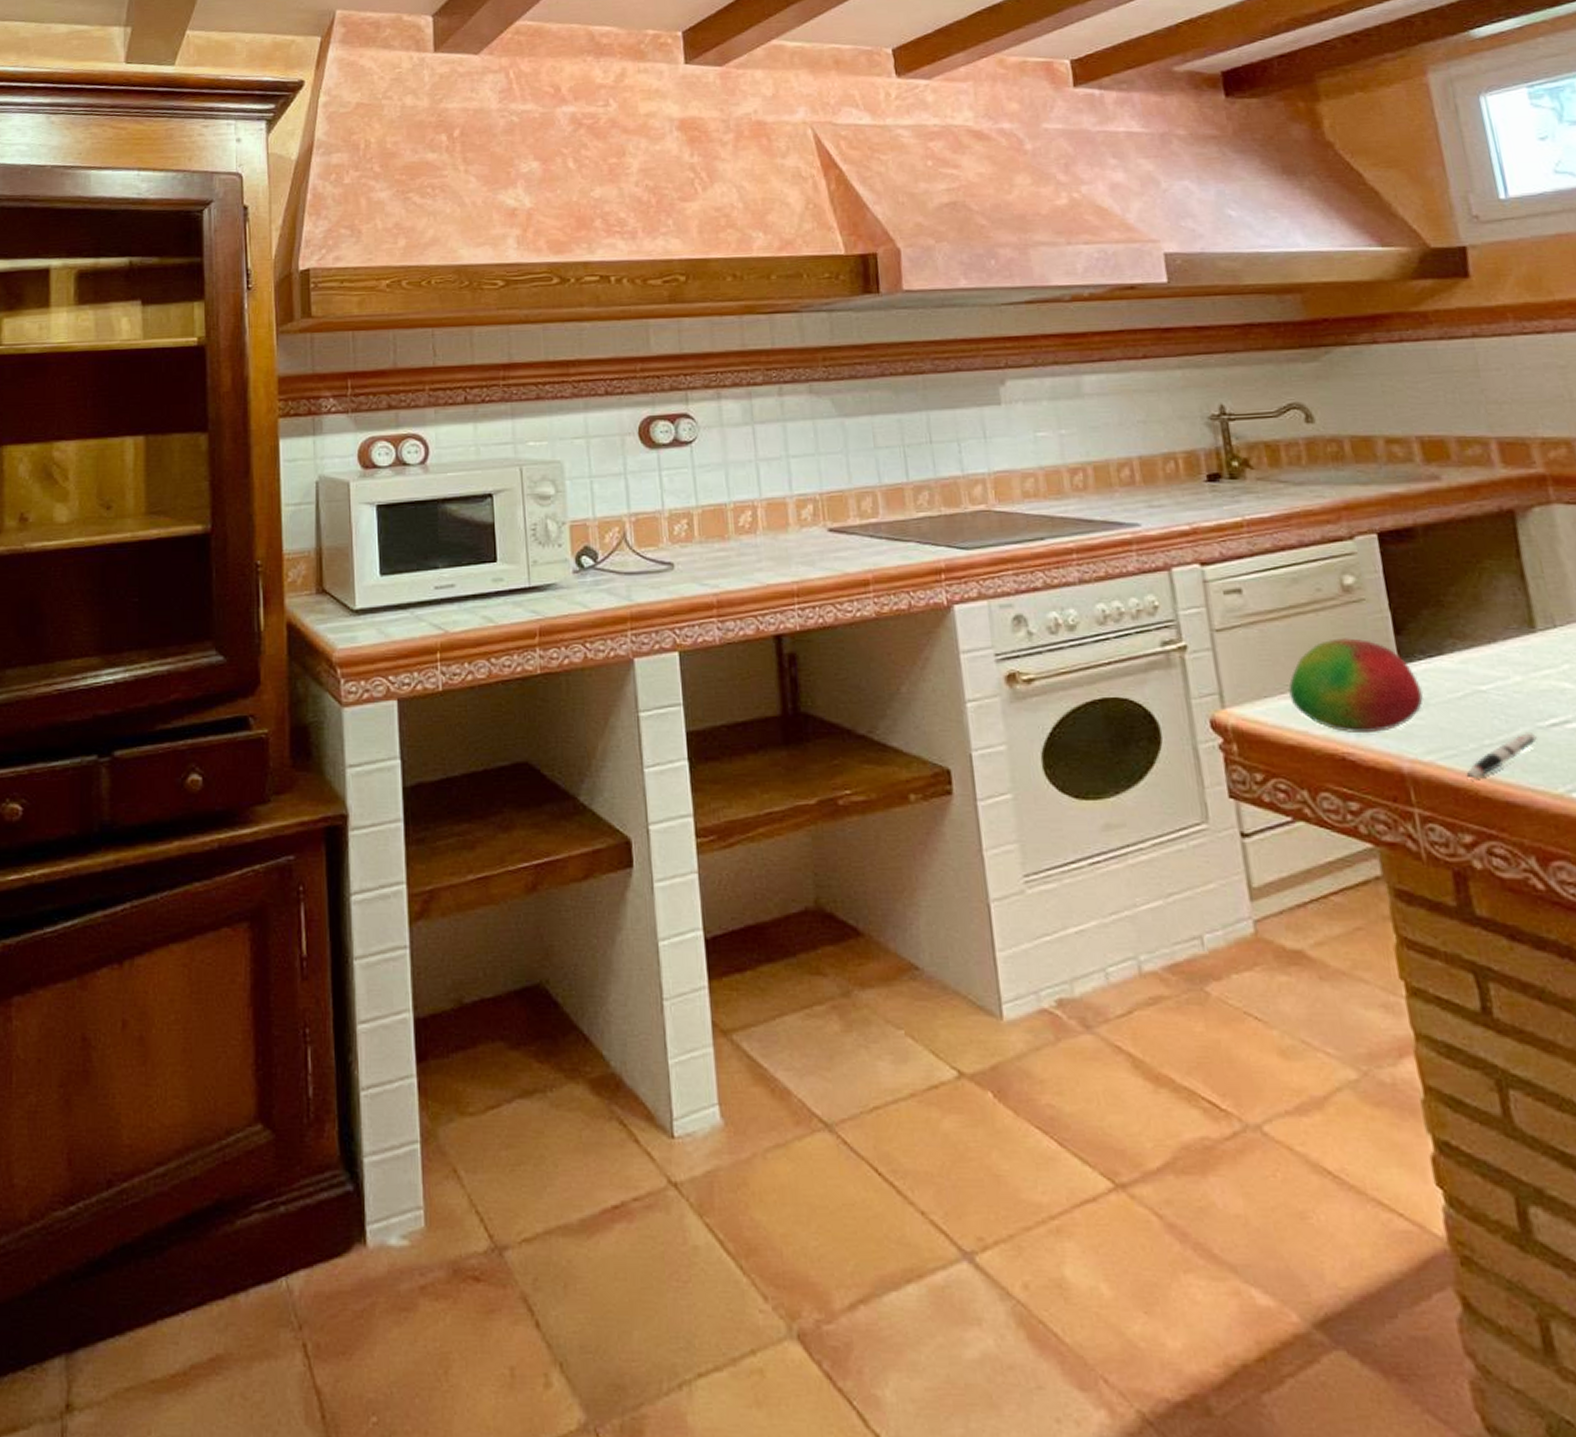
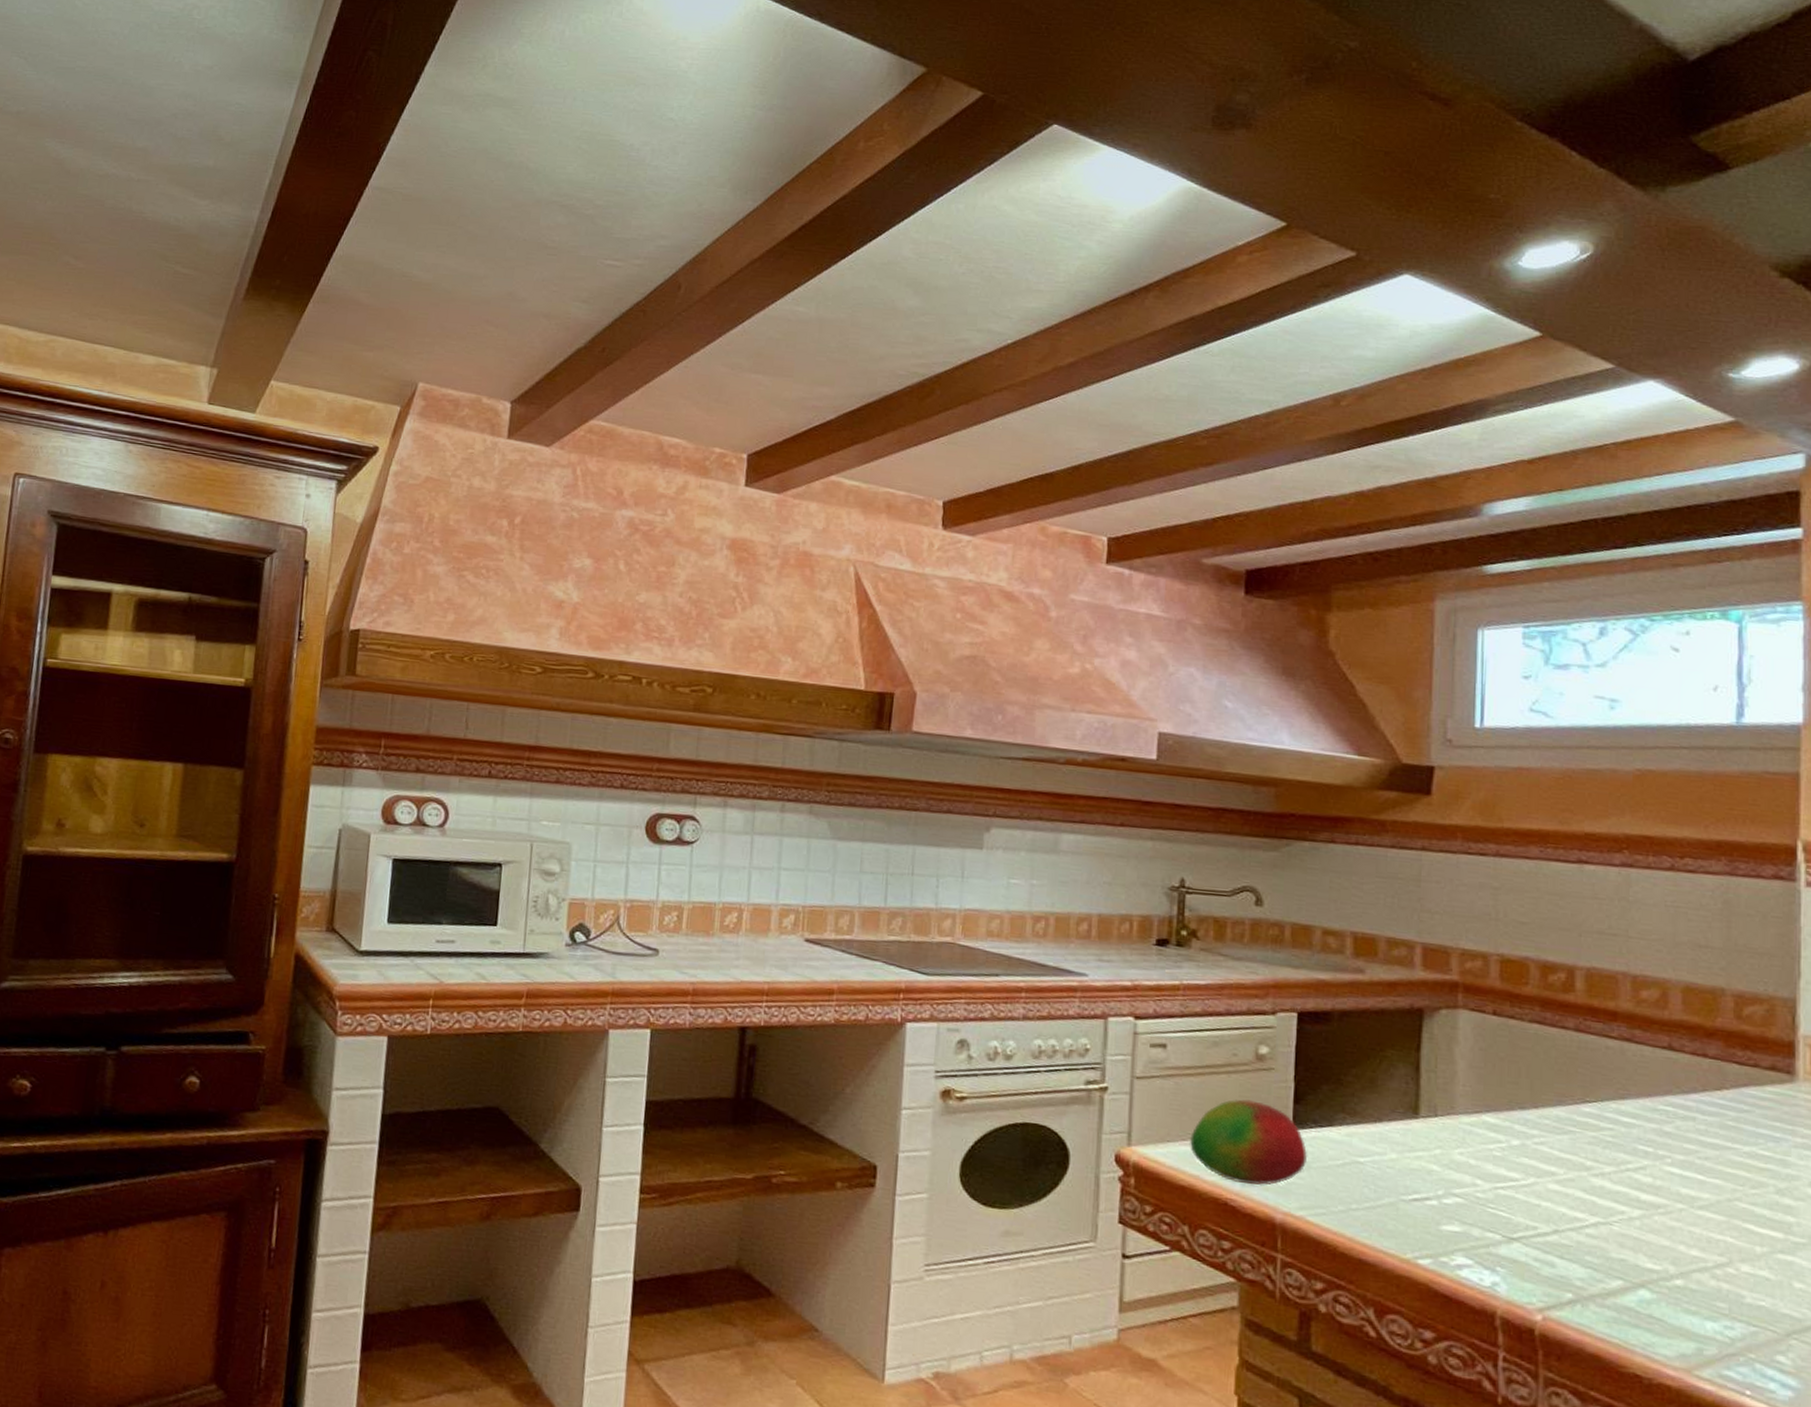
pen: present [1466,733,1537,779] -> none [1329,1203,1398,1236]

